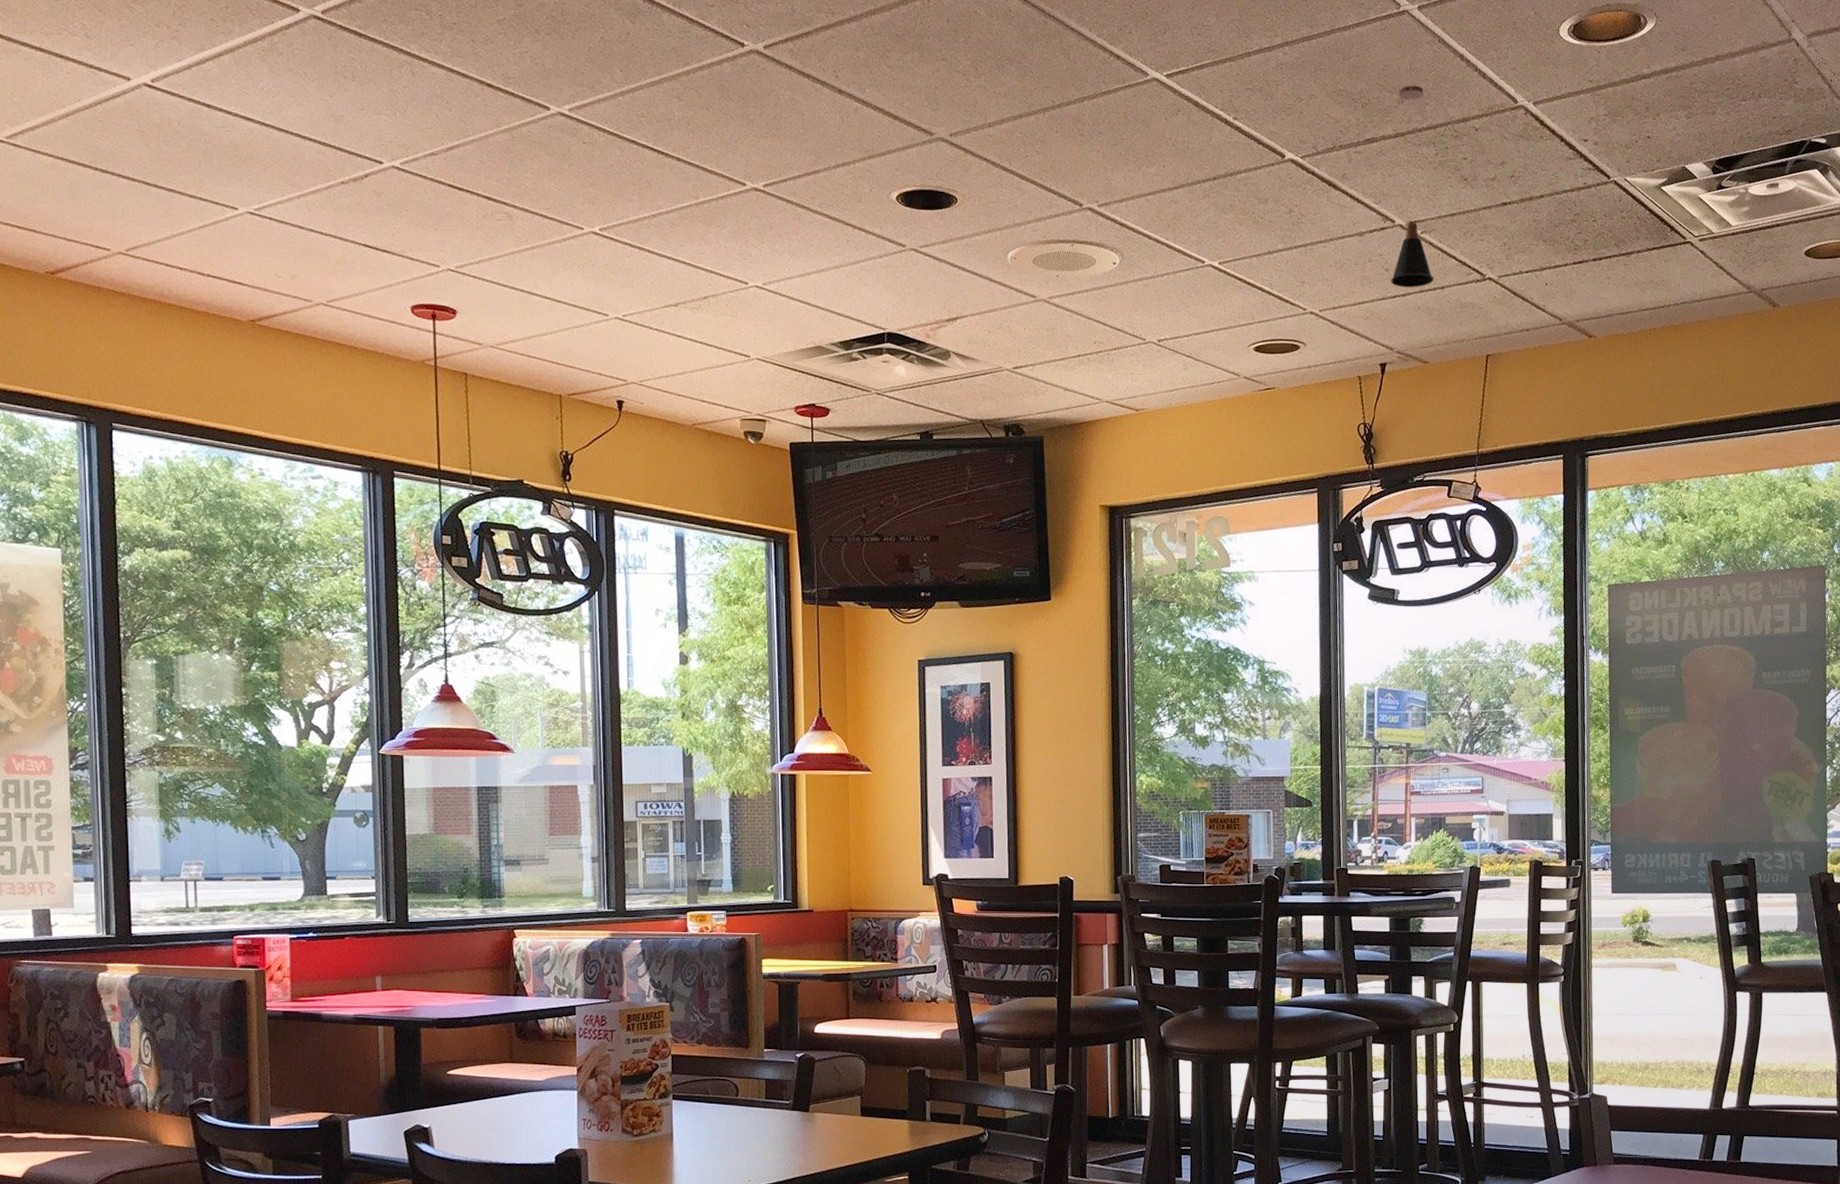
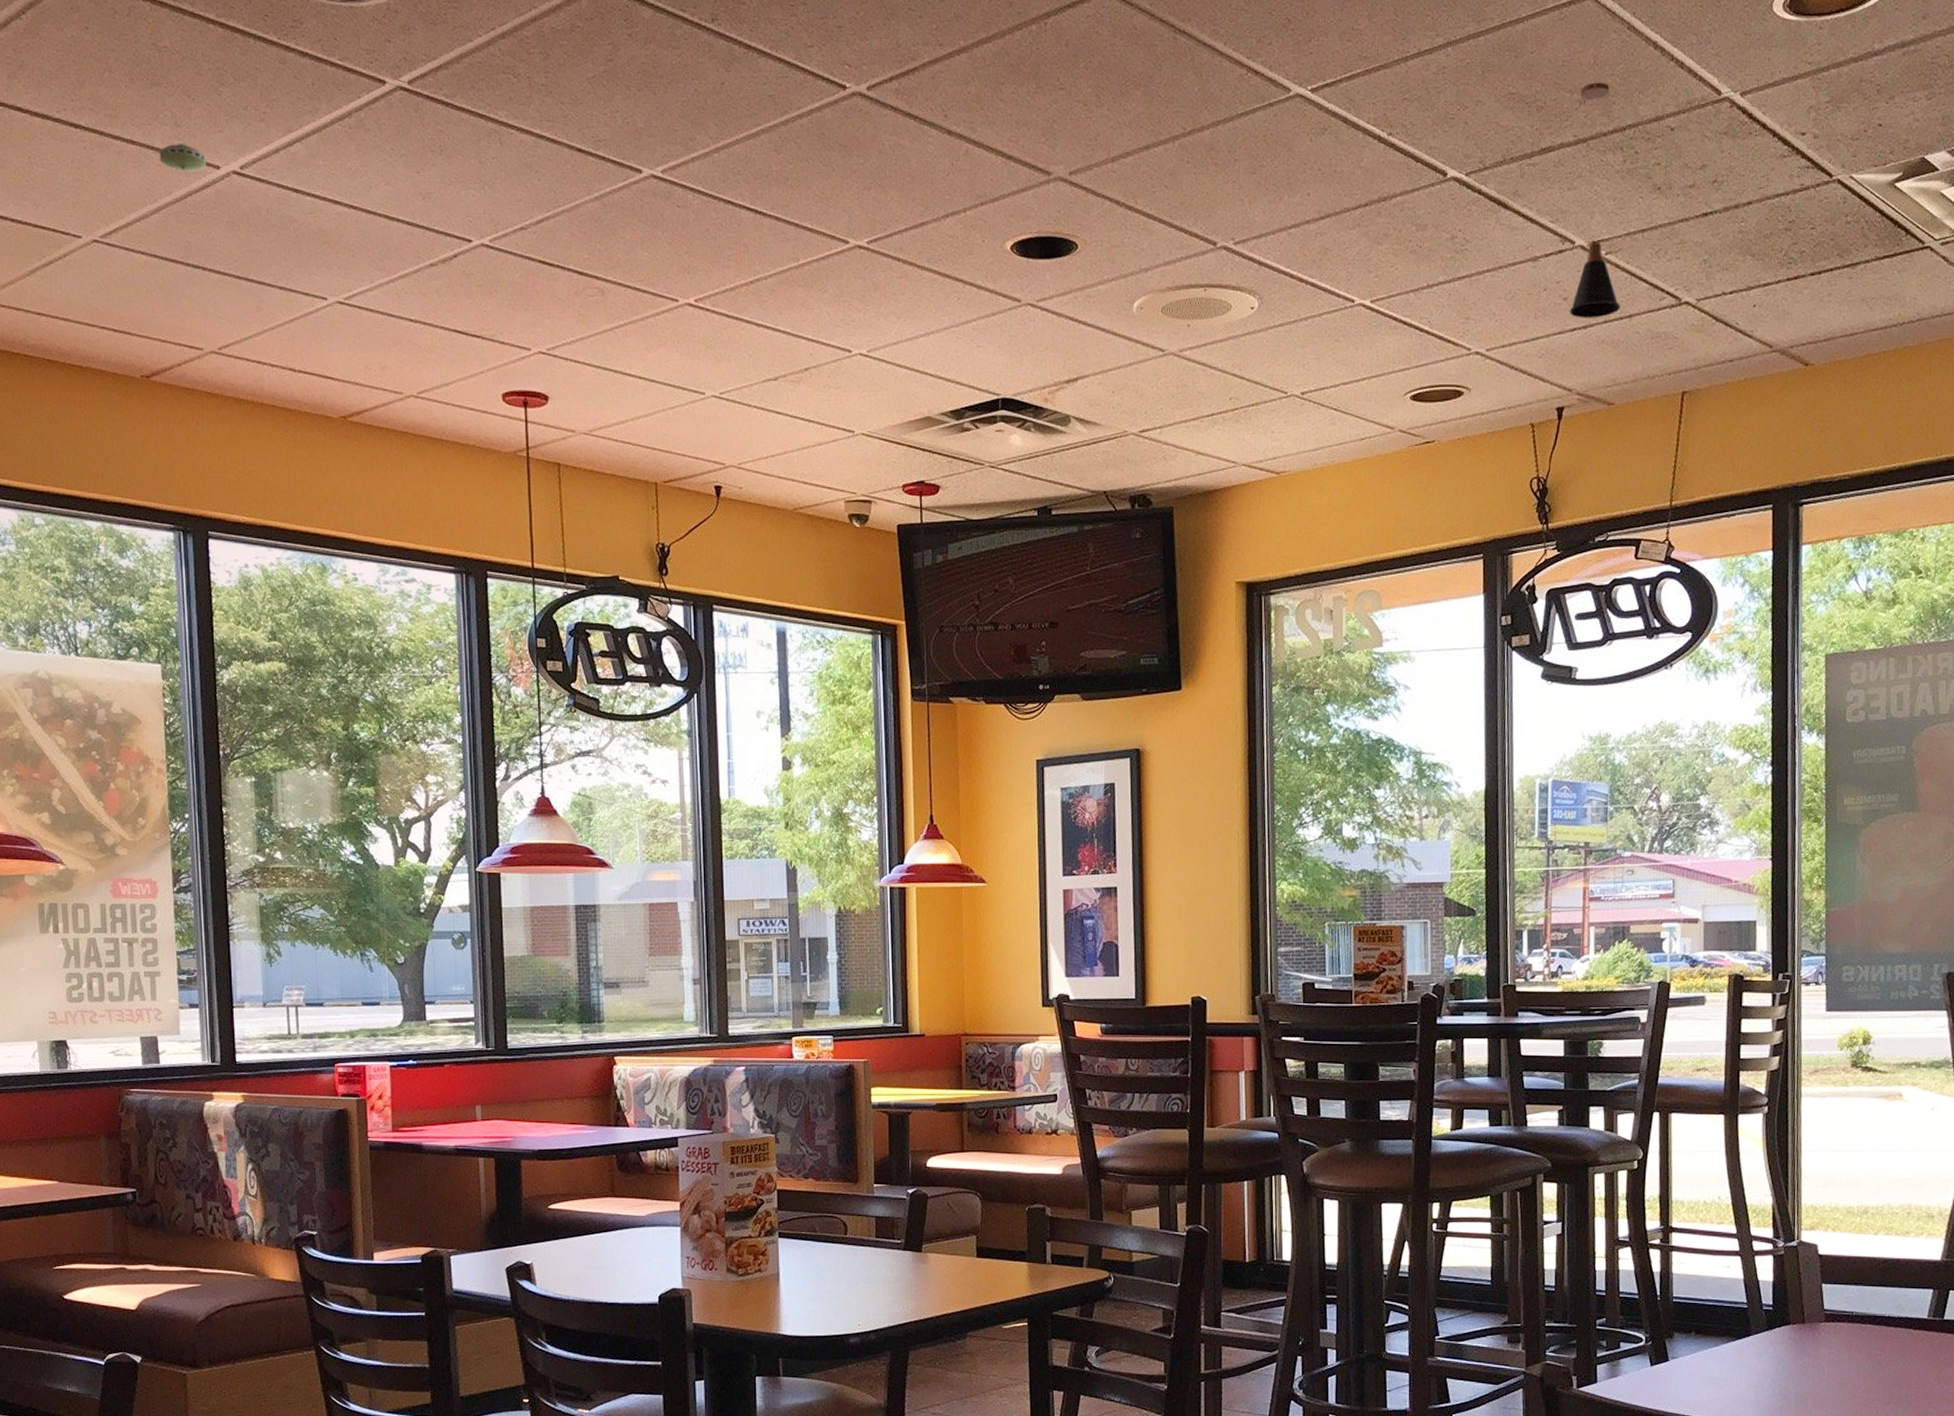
smoke detector: none [68,54,118,82] -> present [159,144,207,172]

